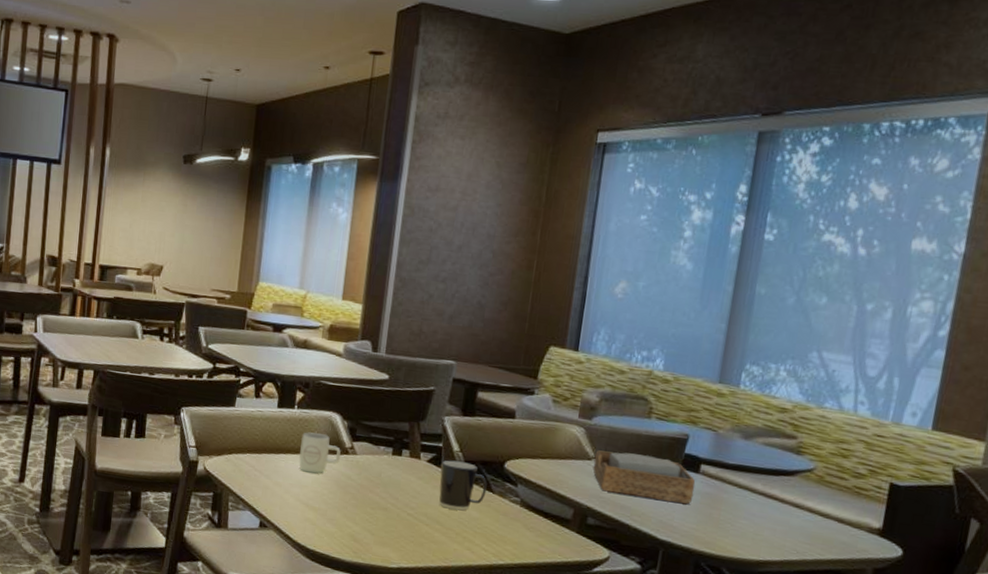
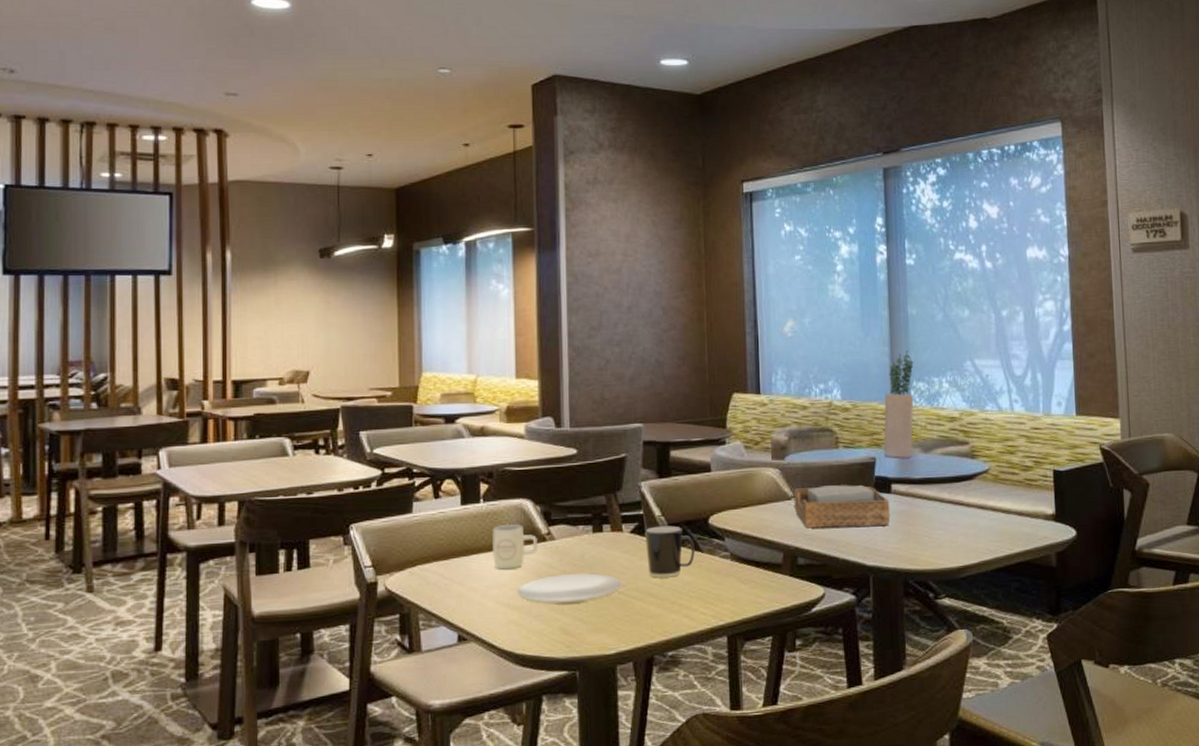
plate: none [316,486,412,517] -> present [517,573,622,605]
vase: none [698,331,751,443] -> present [883,351,914,459]

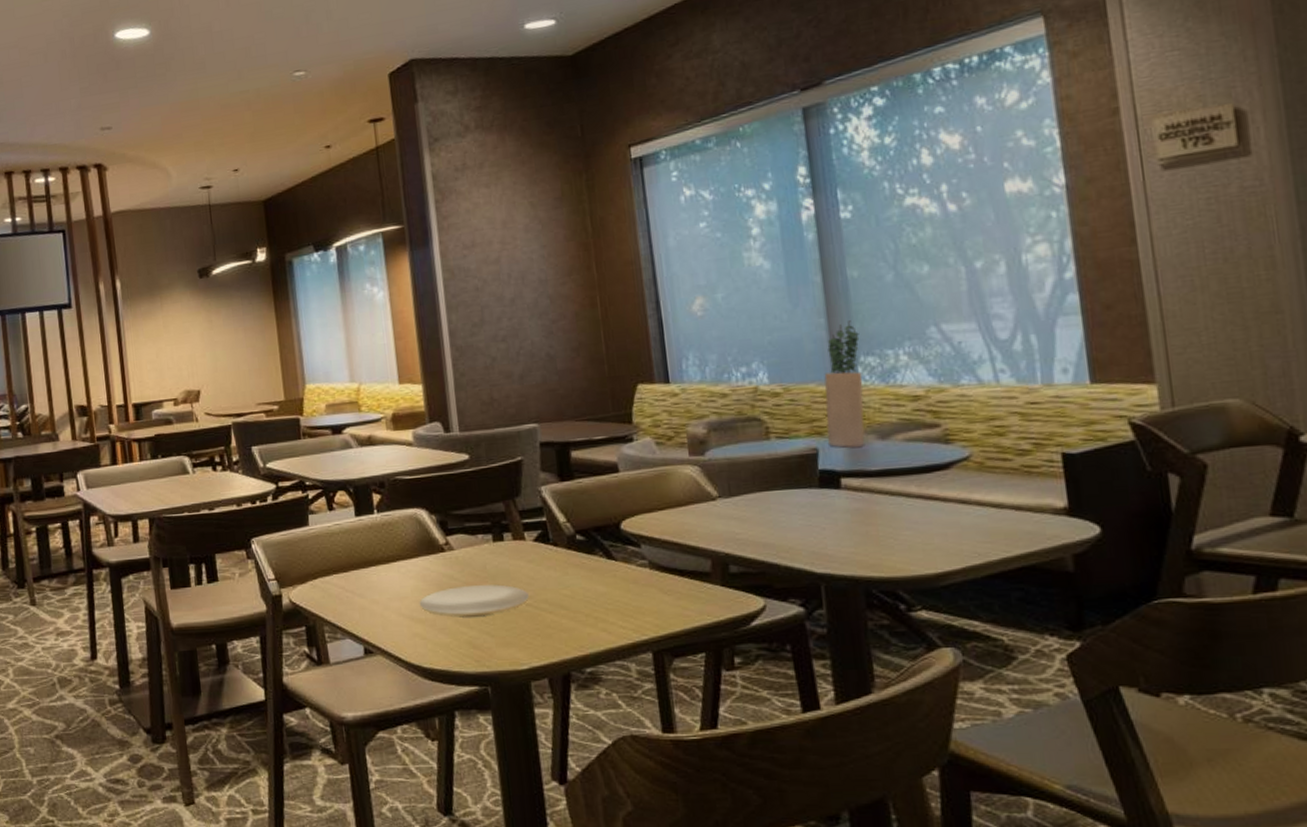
mug: present [491,524,538,570] -> none [388,535,437,582]
mug: present [644,525,695,578] -> none [549,532,608,589]
napkin holder: present [793,484,890,529] -> none [718,480,842,532]

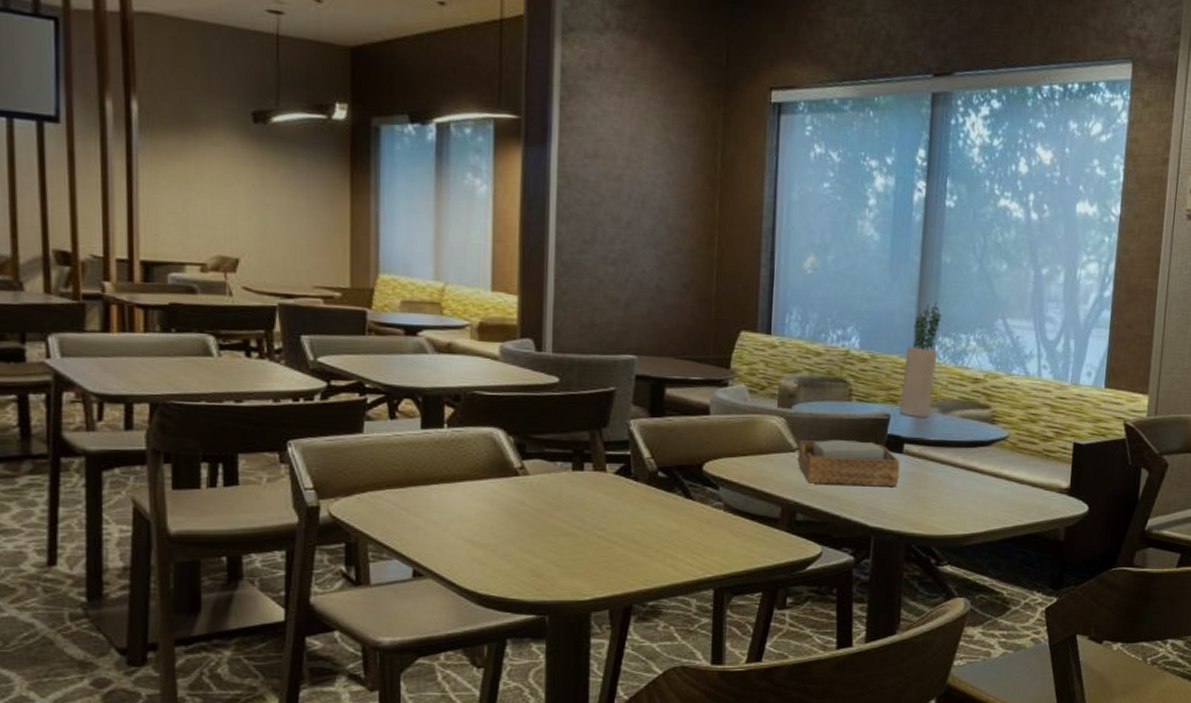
plate: present [419,584,529,617] -> none [482,512,602,545]
napkin holder: none [718,480,842,532] -> present [797,440,900,487]

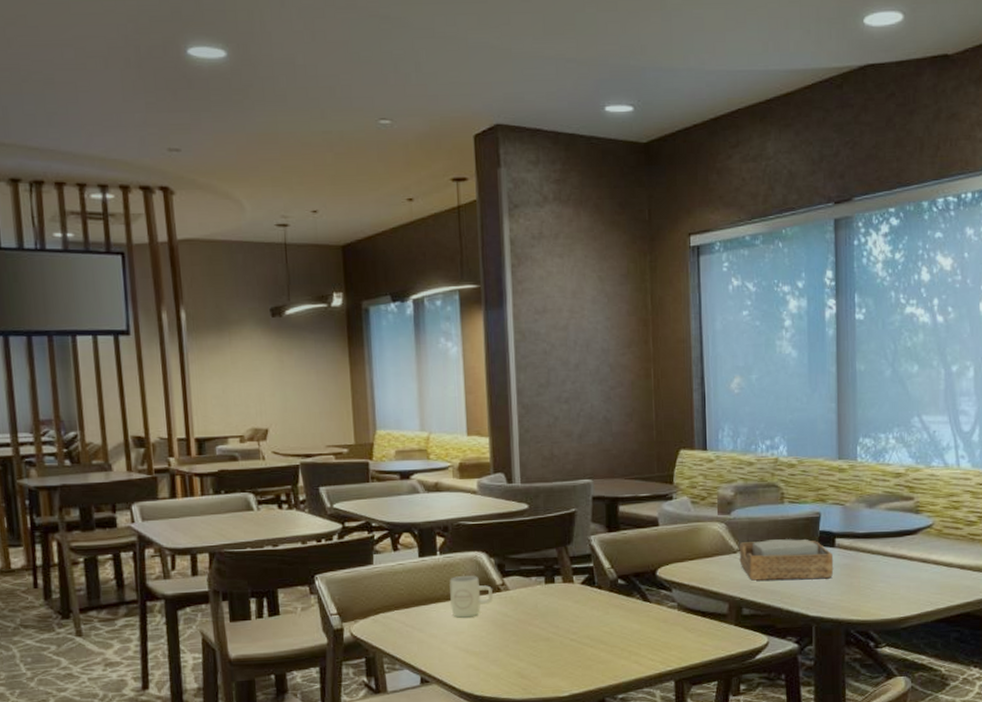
mug: none [455,454,509,503] -> present [448,576,493,618]
vase: present [898,302,942,419] -> none [828,407,861,514]

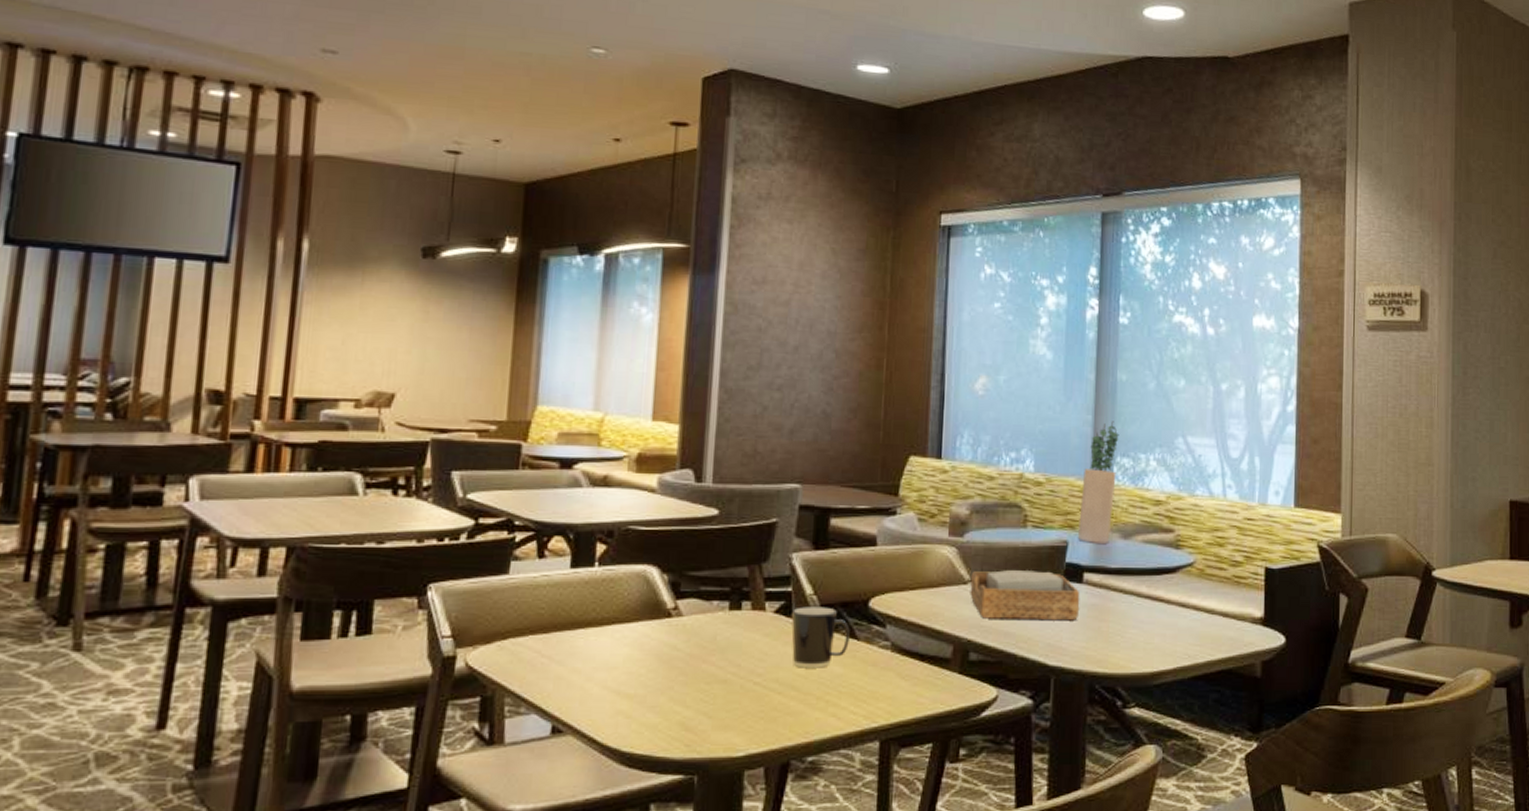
mug: present [448,576,493,618] -> none [604,595,661,649]
mug: none [594,577,643,627] -> present [791,606,850,668]
vase: none [828,407,861,514] -> present [1077,421,1119,545]

